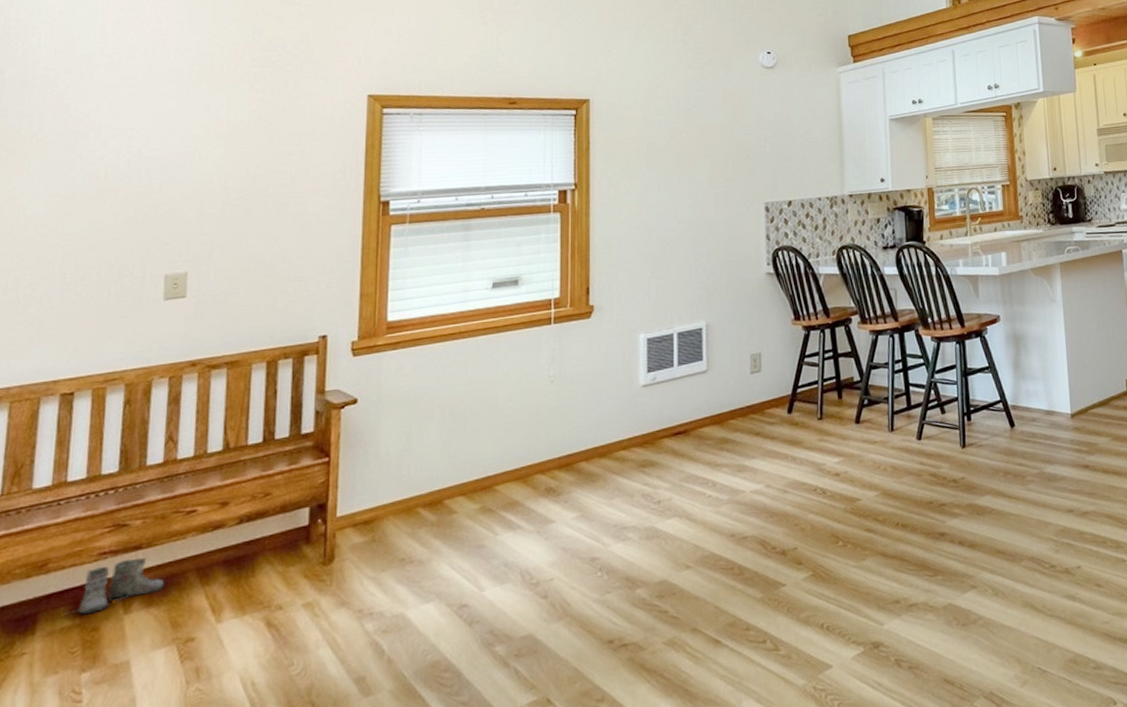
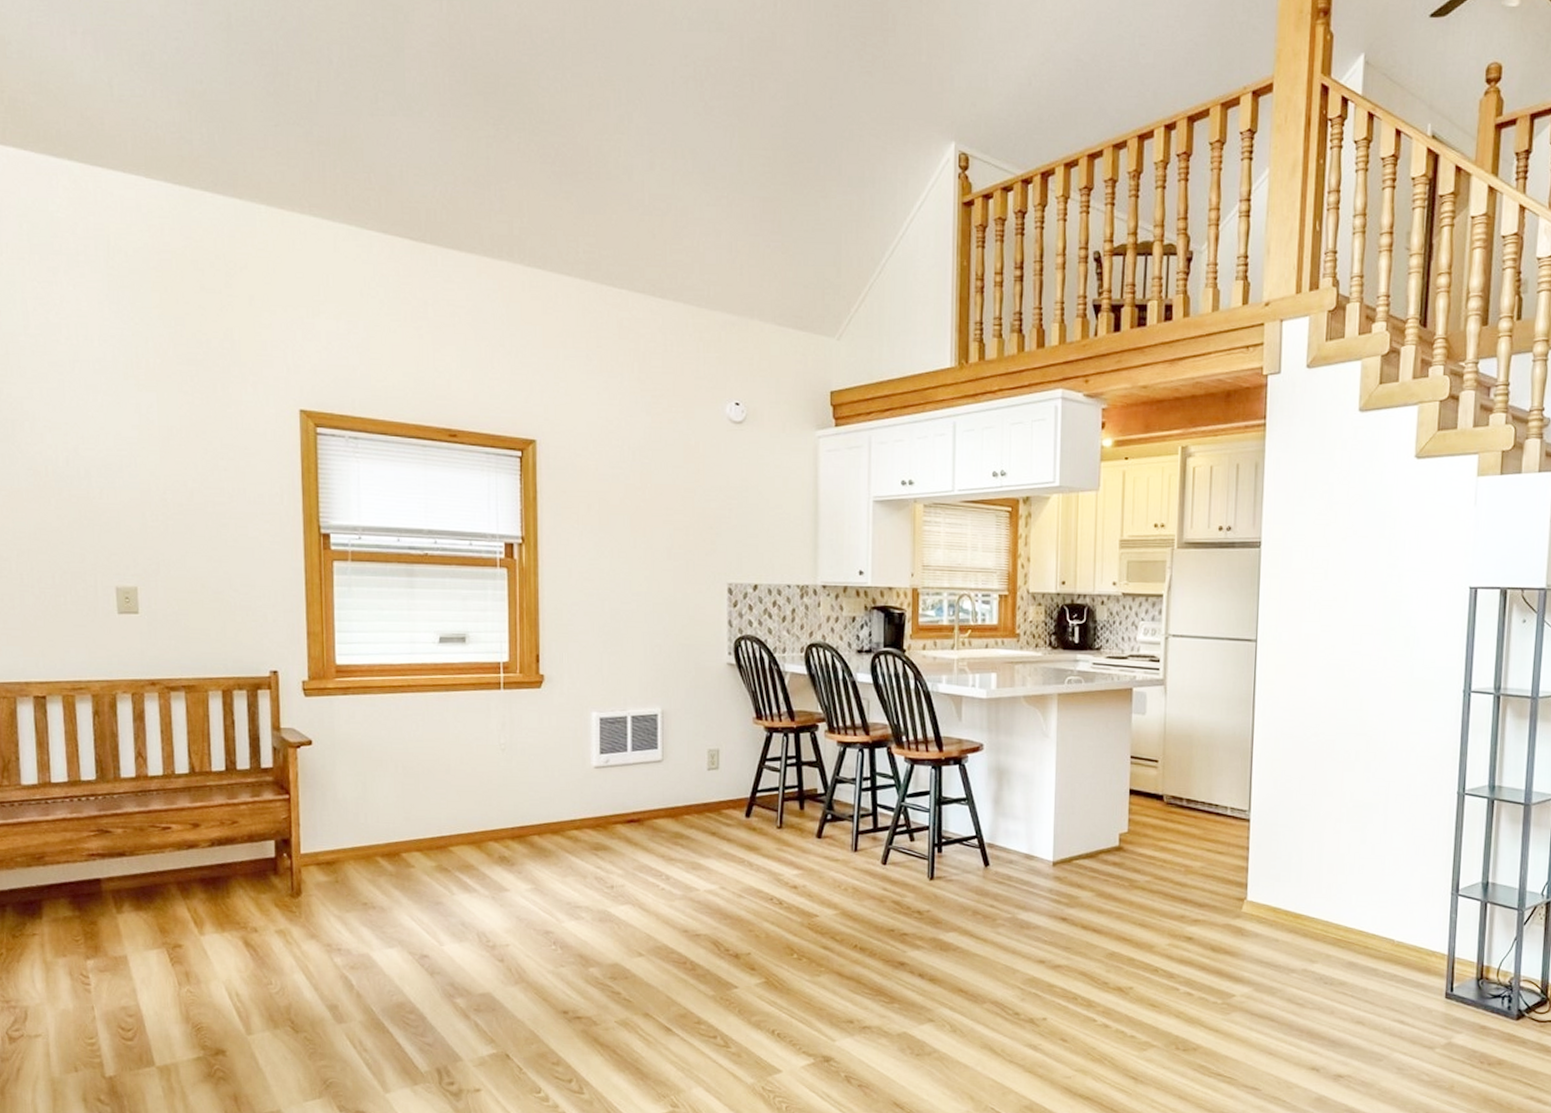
boots: present [66,558,165,615] -> none [66,863,150,909]

